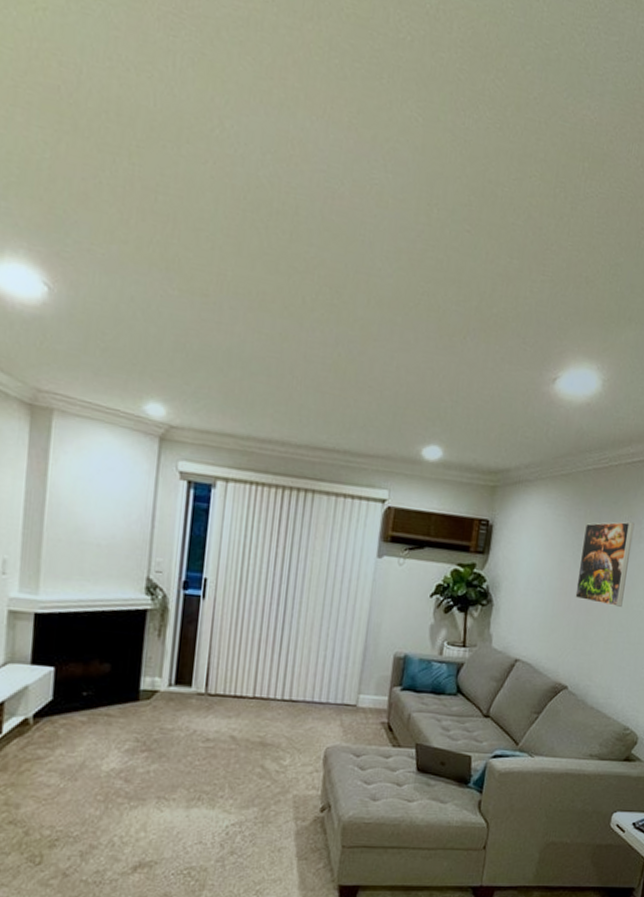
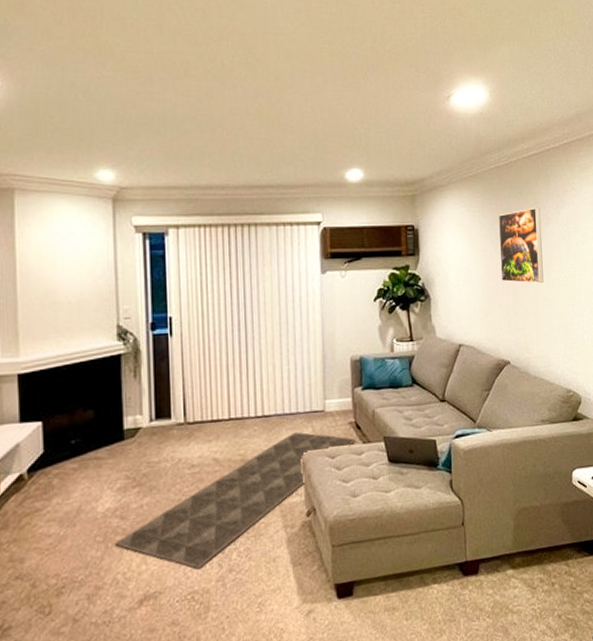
rug: none [115,722,385,846] -> present [115,432,356,569]

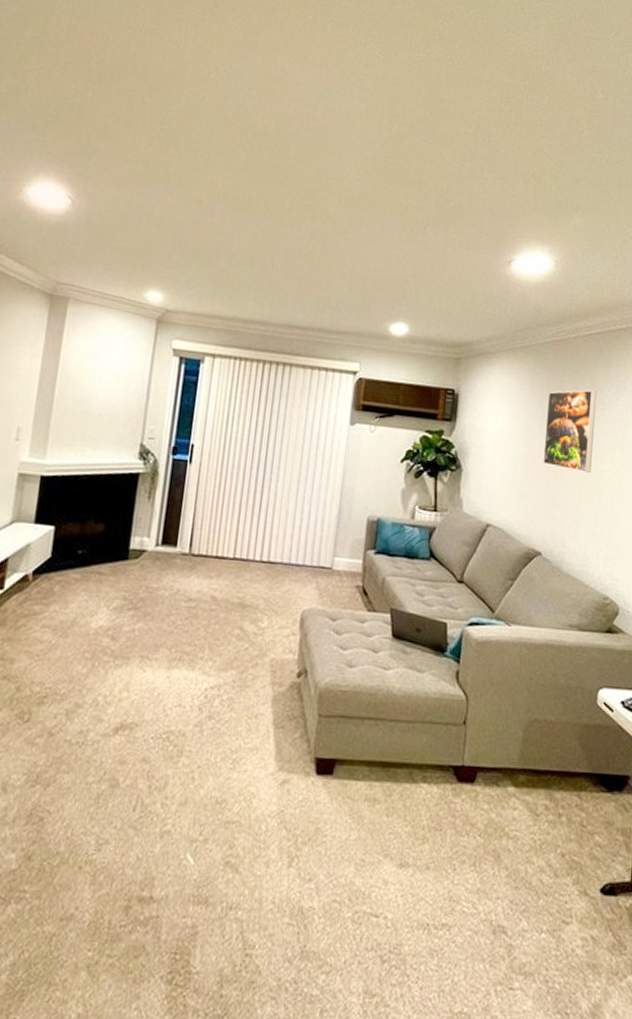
rug: present [115,432,356,569] -> none [101,585,361,709]

